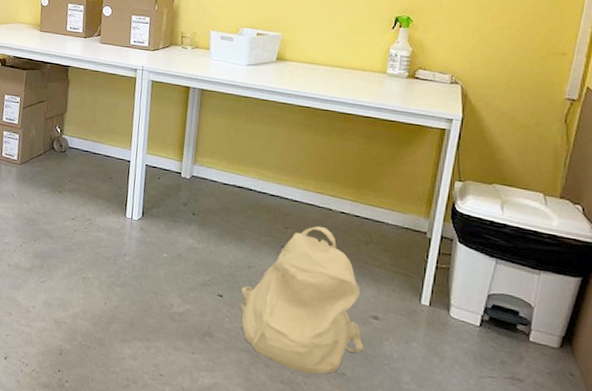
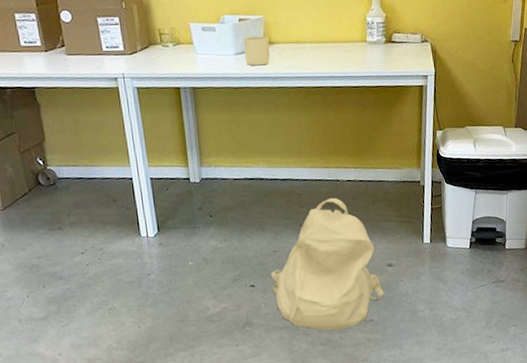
mug: none [256,50,284,80] -> present [243,35,270,66]

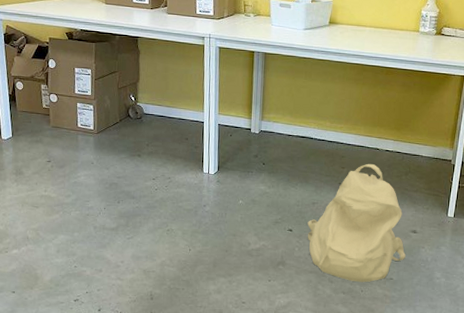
mug: present [243,35,270,66] -> none [312,15,335,42]

